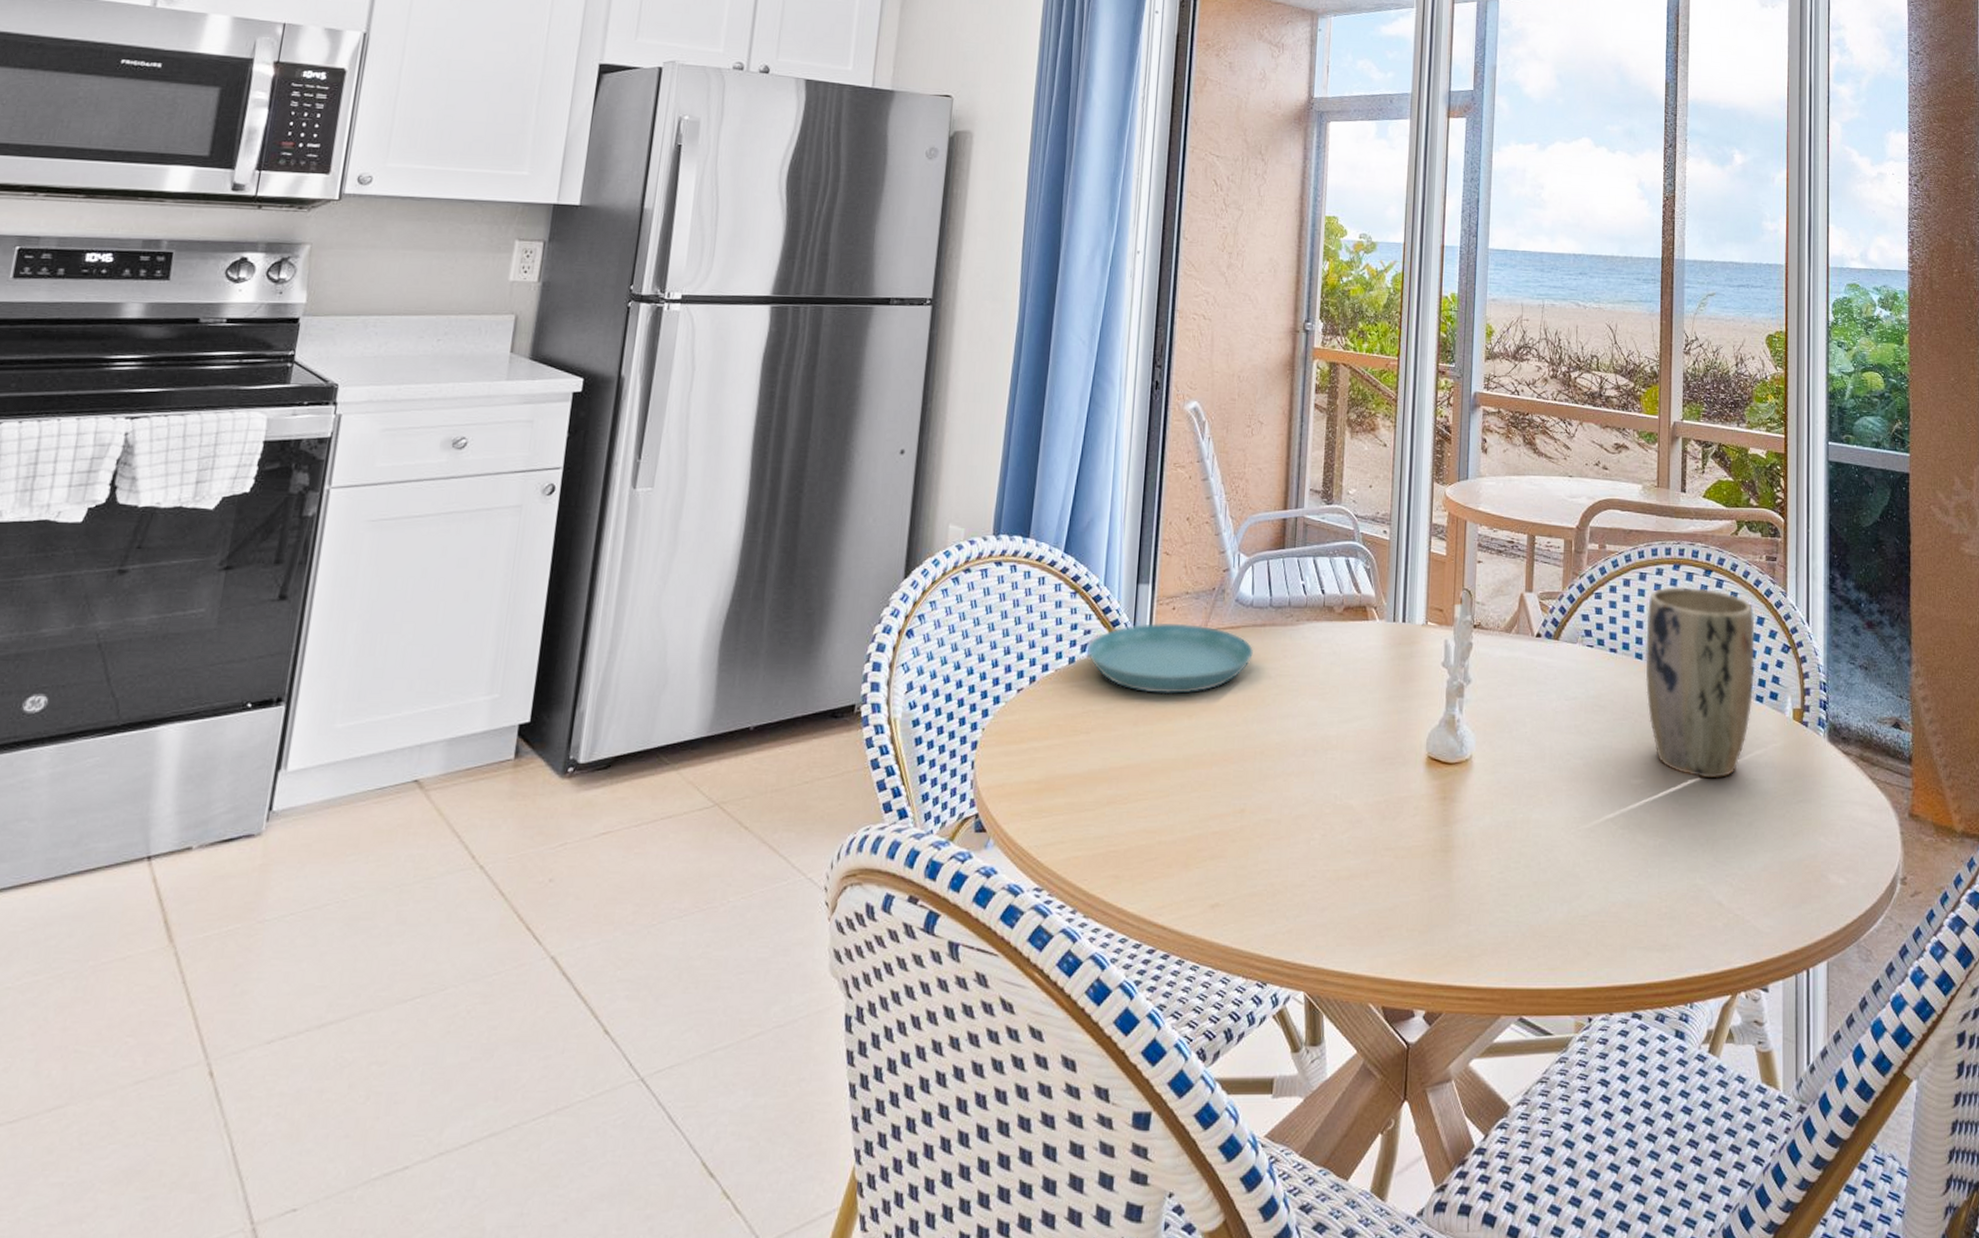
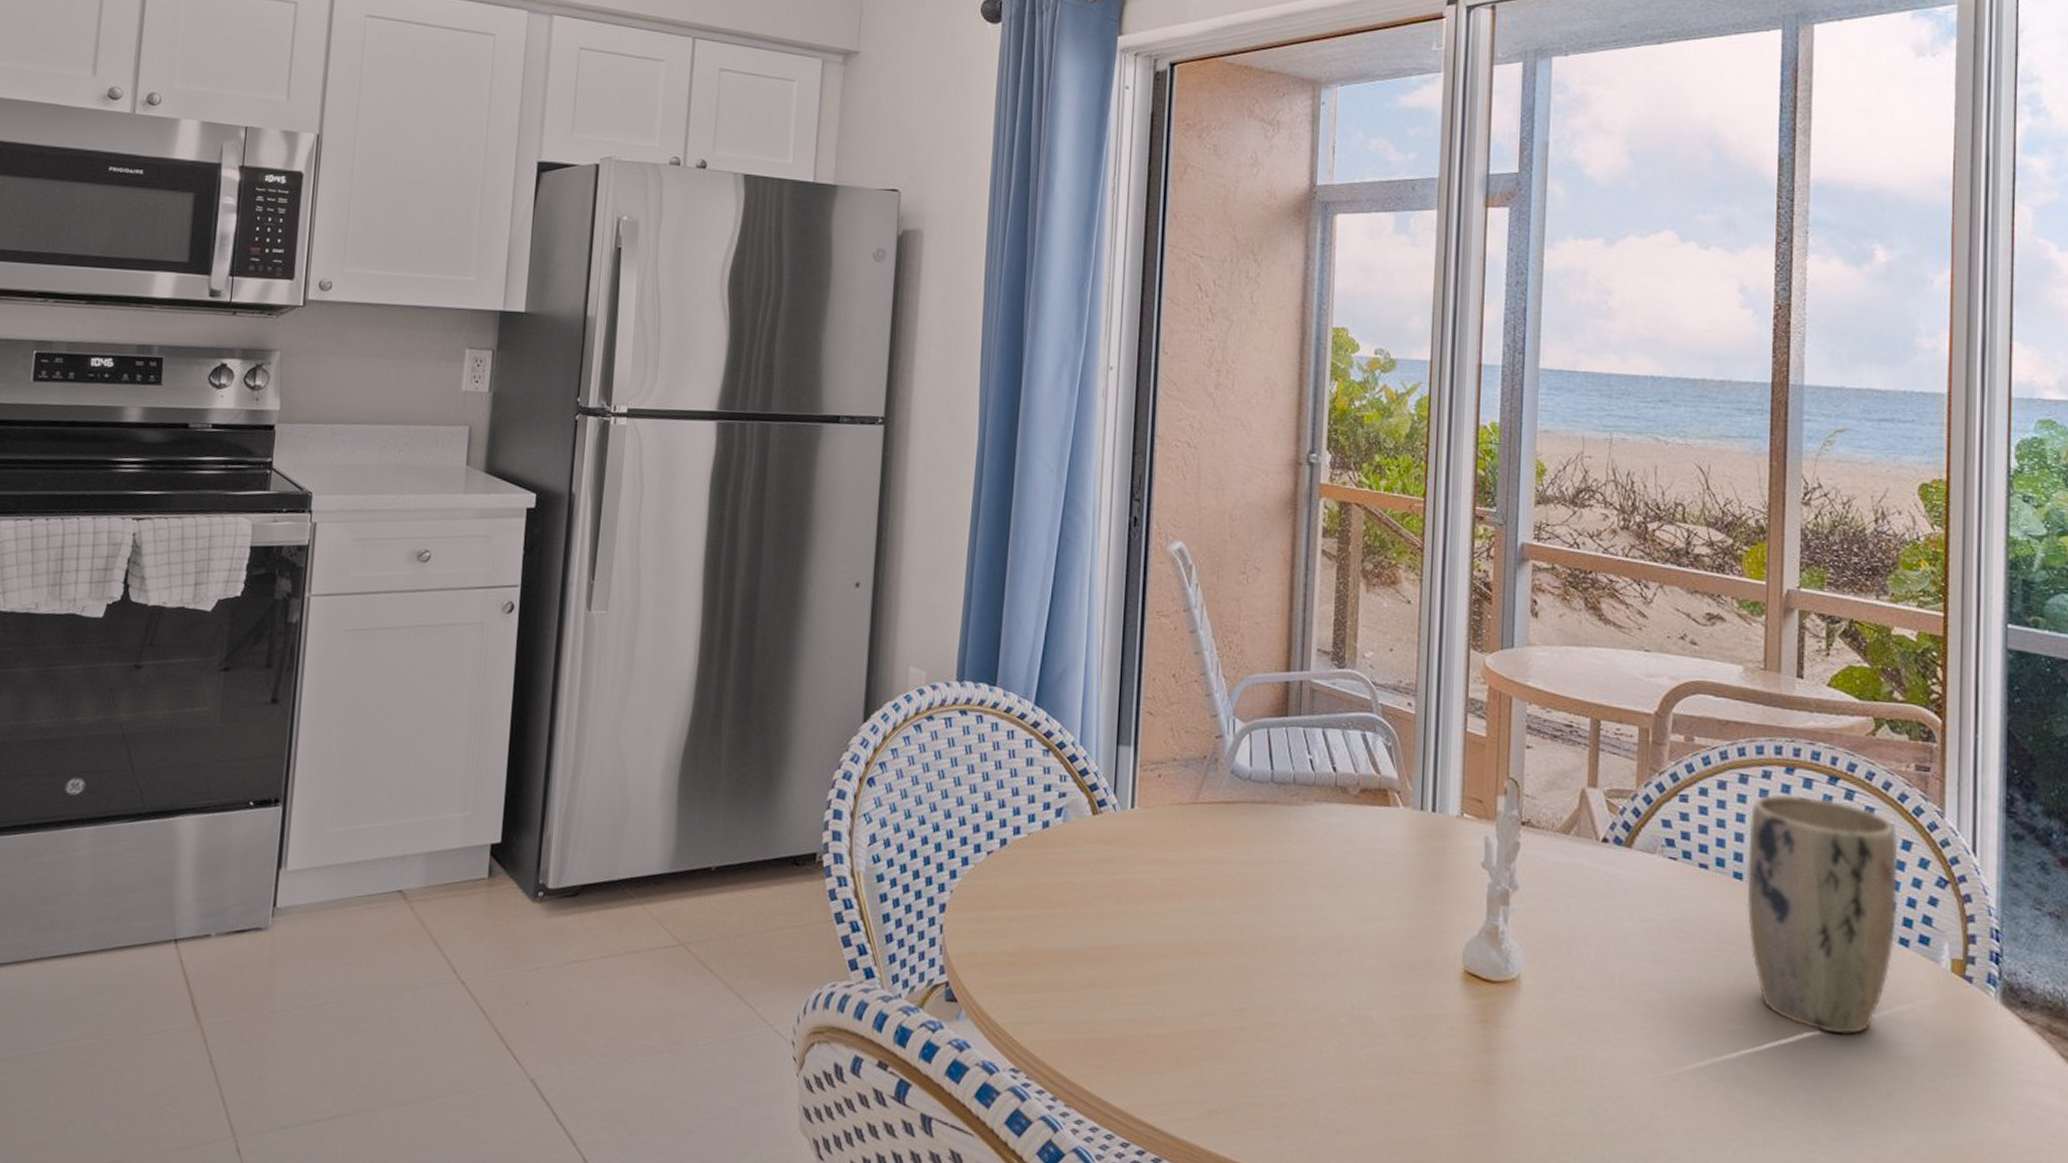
saucer: present [1087,622,1254,694] -> none [1063,790,1253,873]

